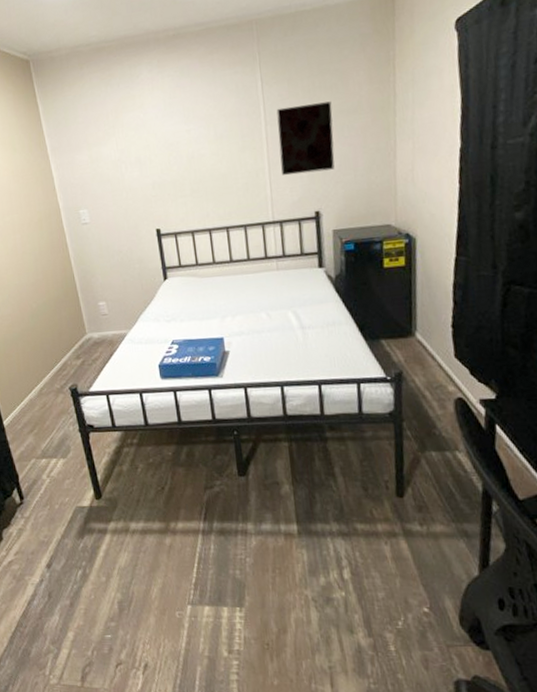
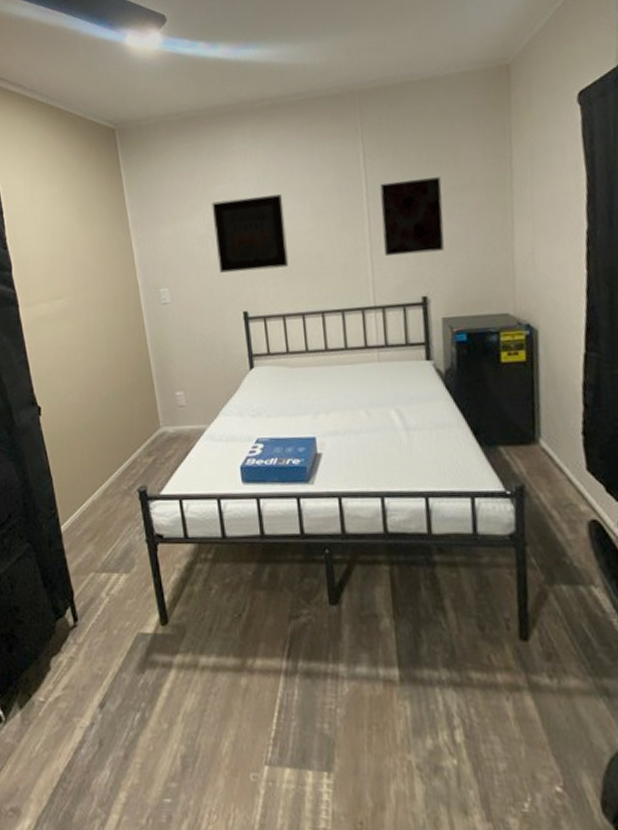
wall art: none [123,120,196,194] -> present [211,194,289,273]

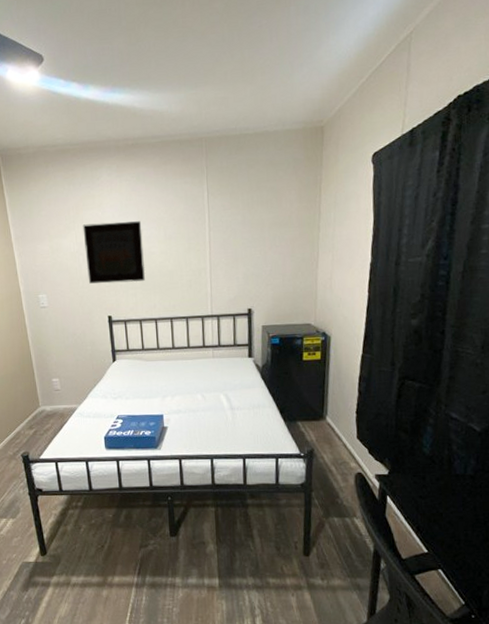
wall art: present [380,177,444,256] -> none [219,214,267,276]

